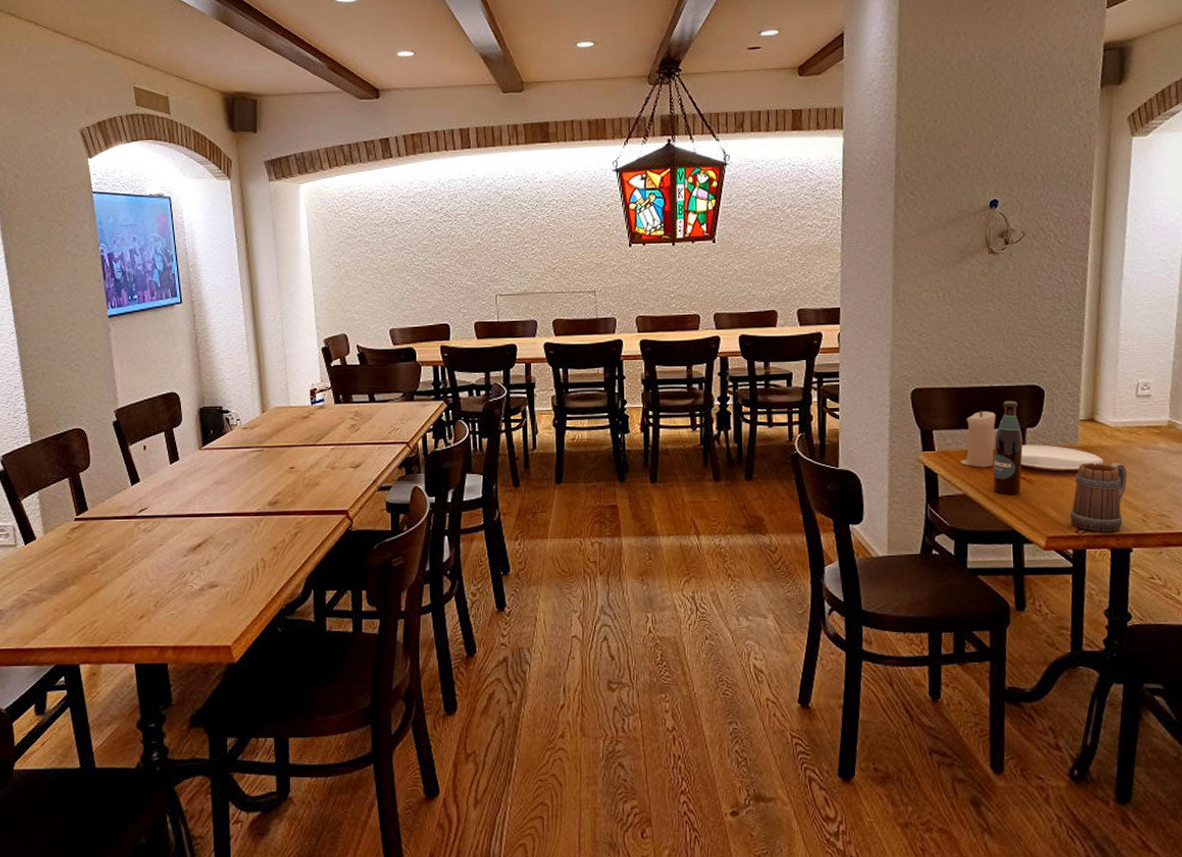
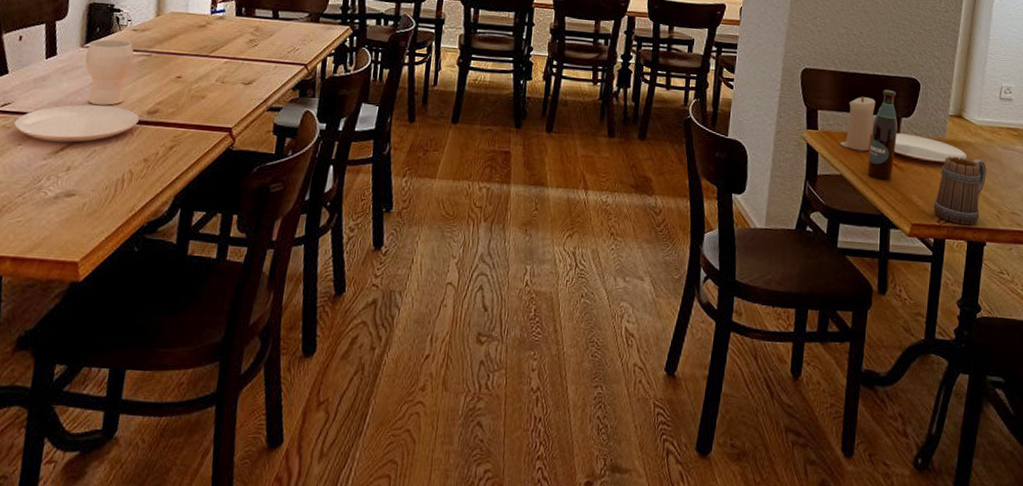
plate: none [153,501,262,539] -> present [14,104,139,143]
cup: none [204,438,248,501] -> present [85,39,134,105]

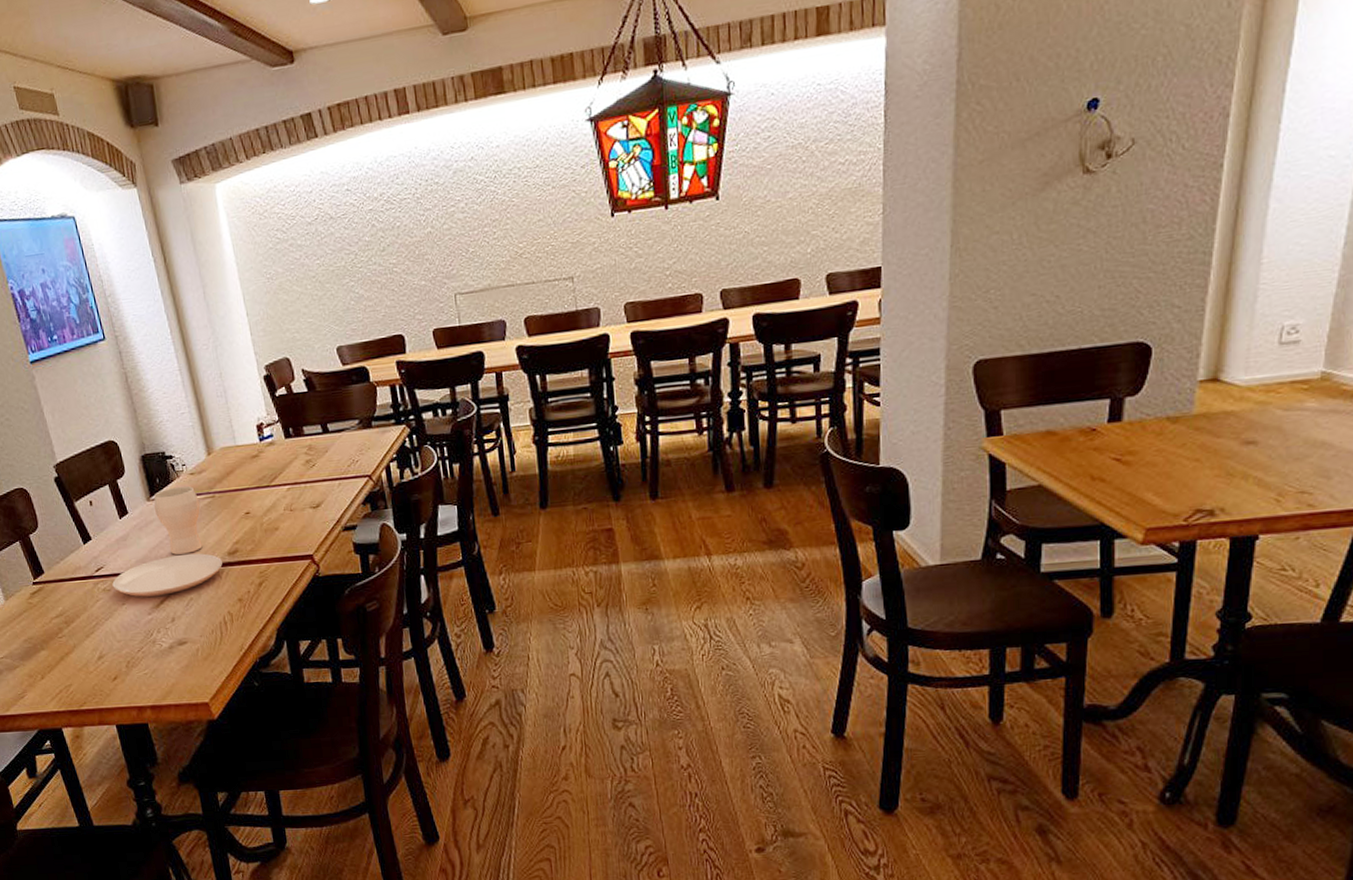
candle: present [839,96,876,152] -> none [1035,380,1085,452]
bottle: present [867,90,898,180] -> none [1077,364,1120,482]
plate: present [894,133,967,162] -> none [1115,416,1227,448]
beer mug: present [933,156,987,226] -> none [1177,431,1260,520]

